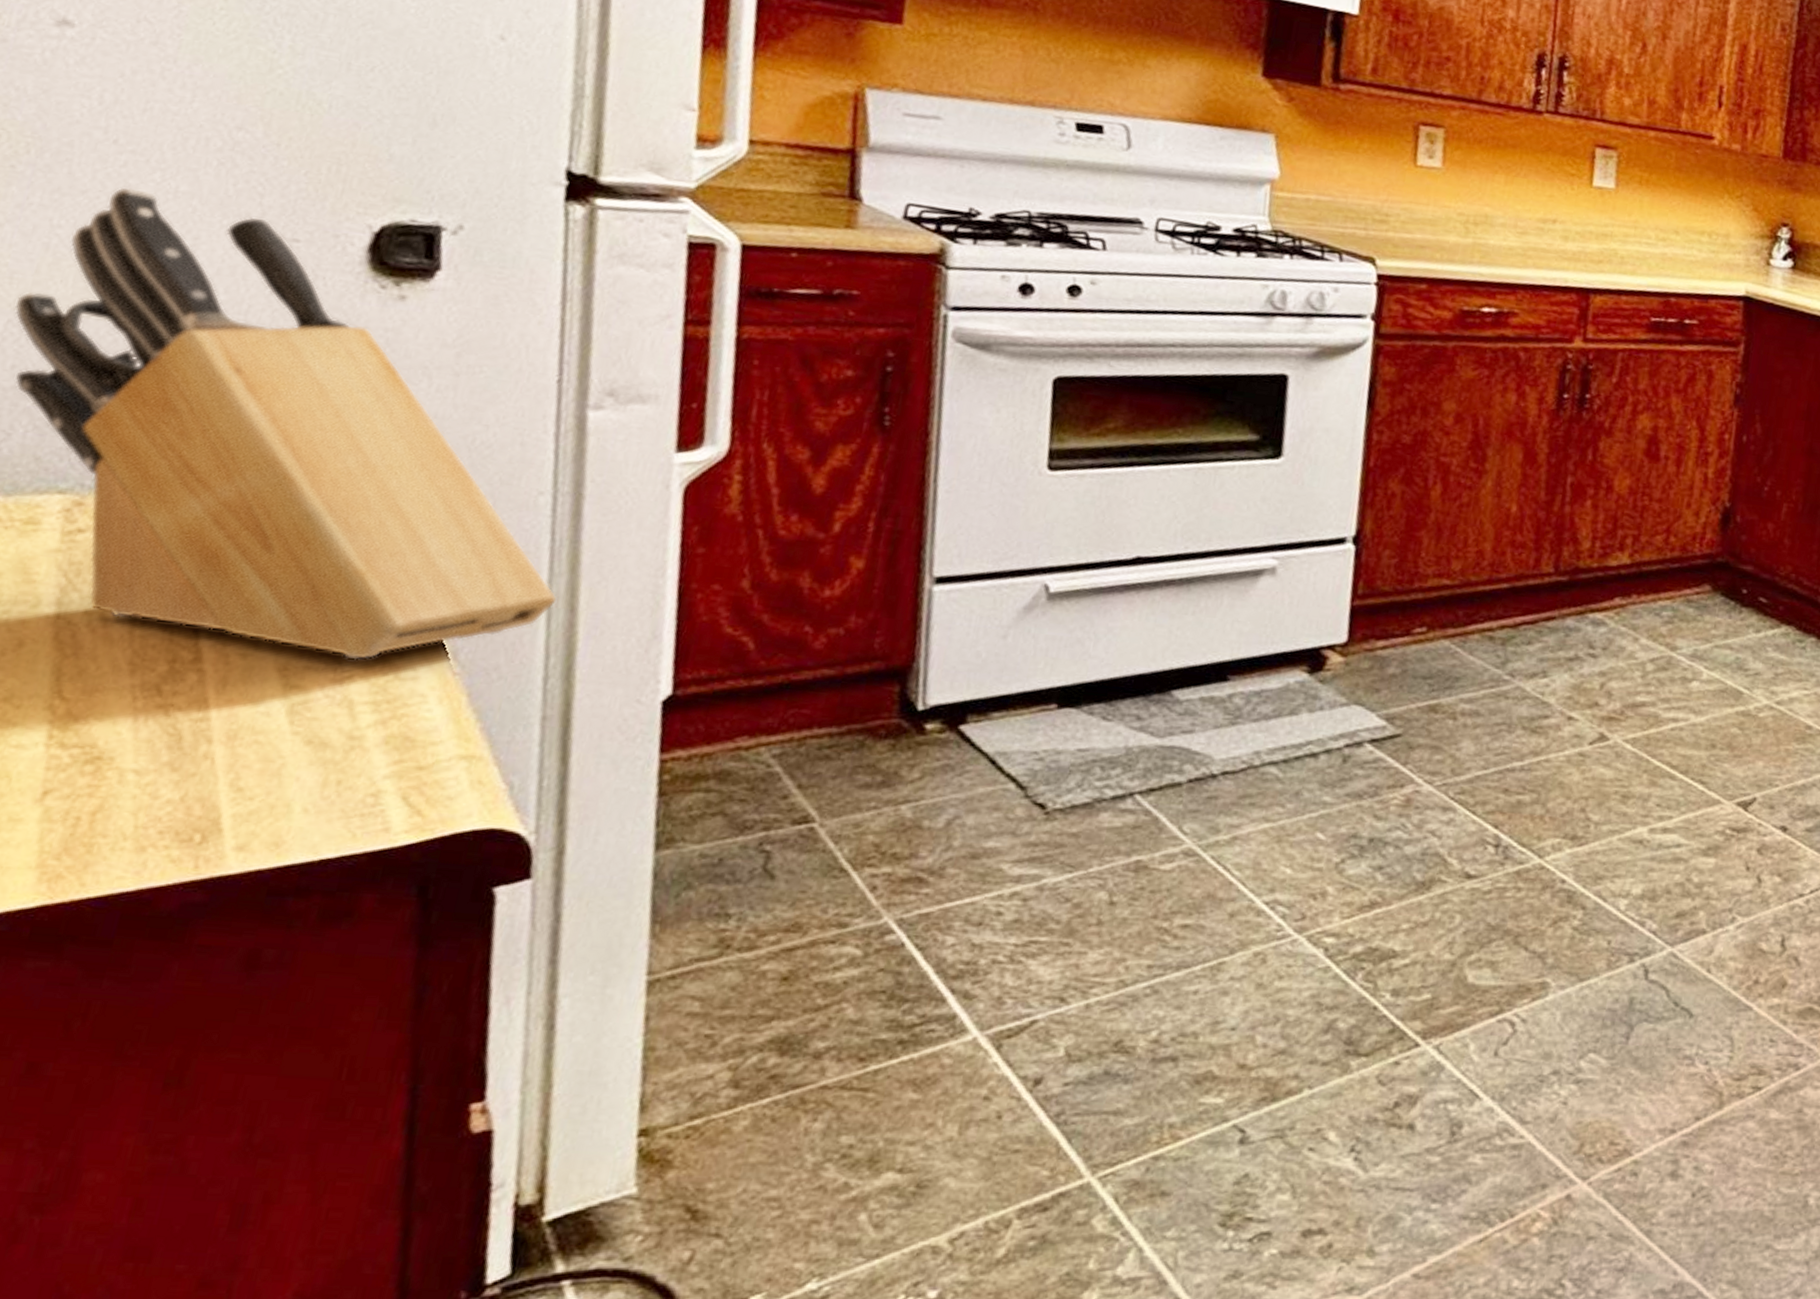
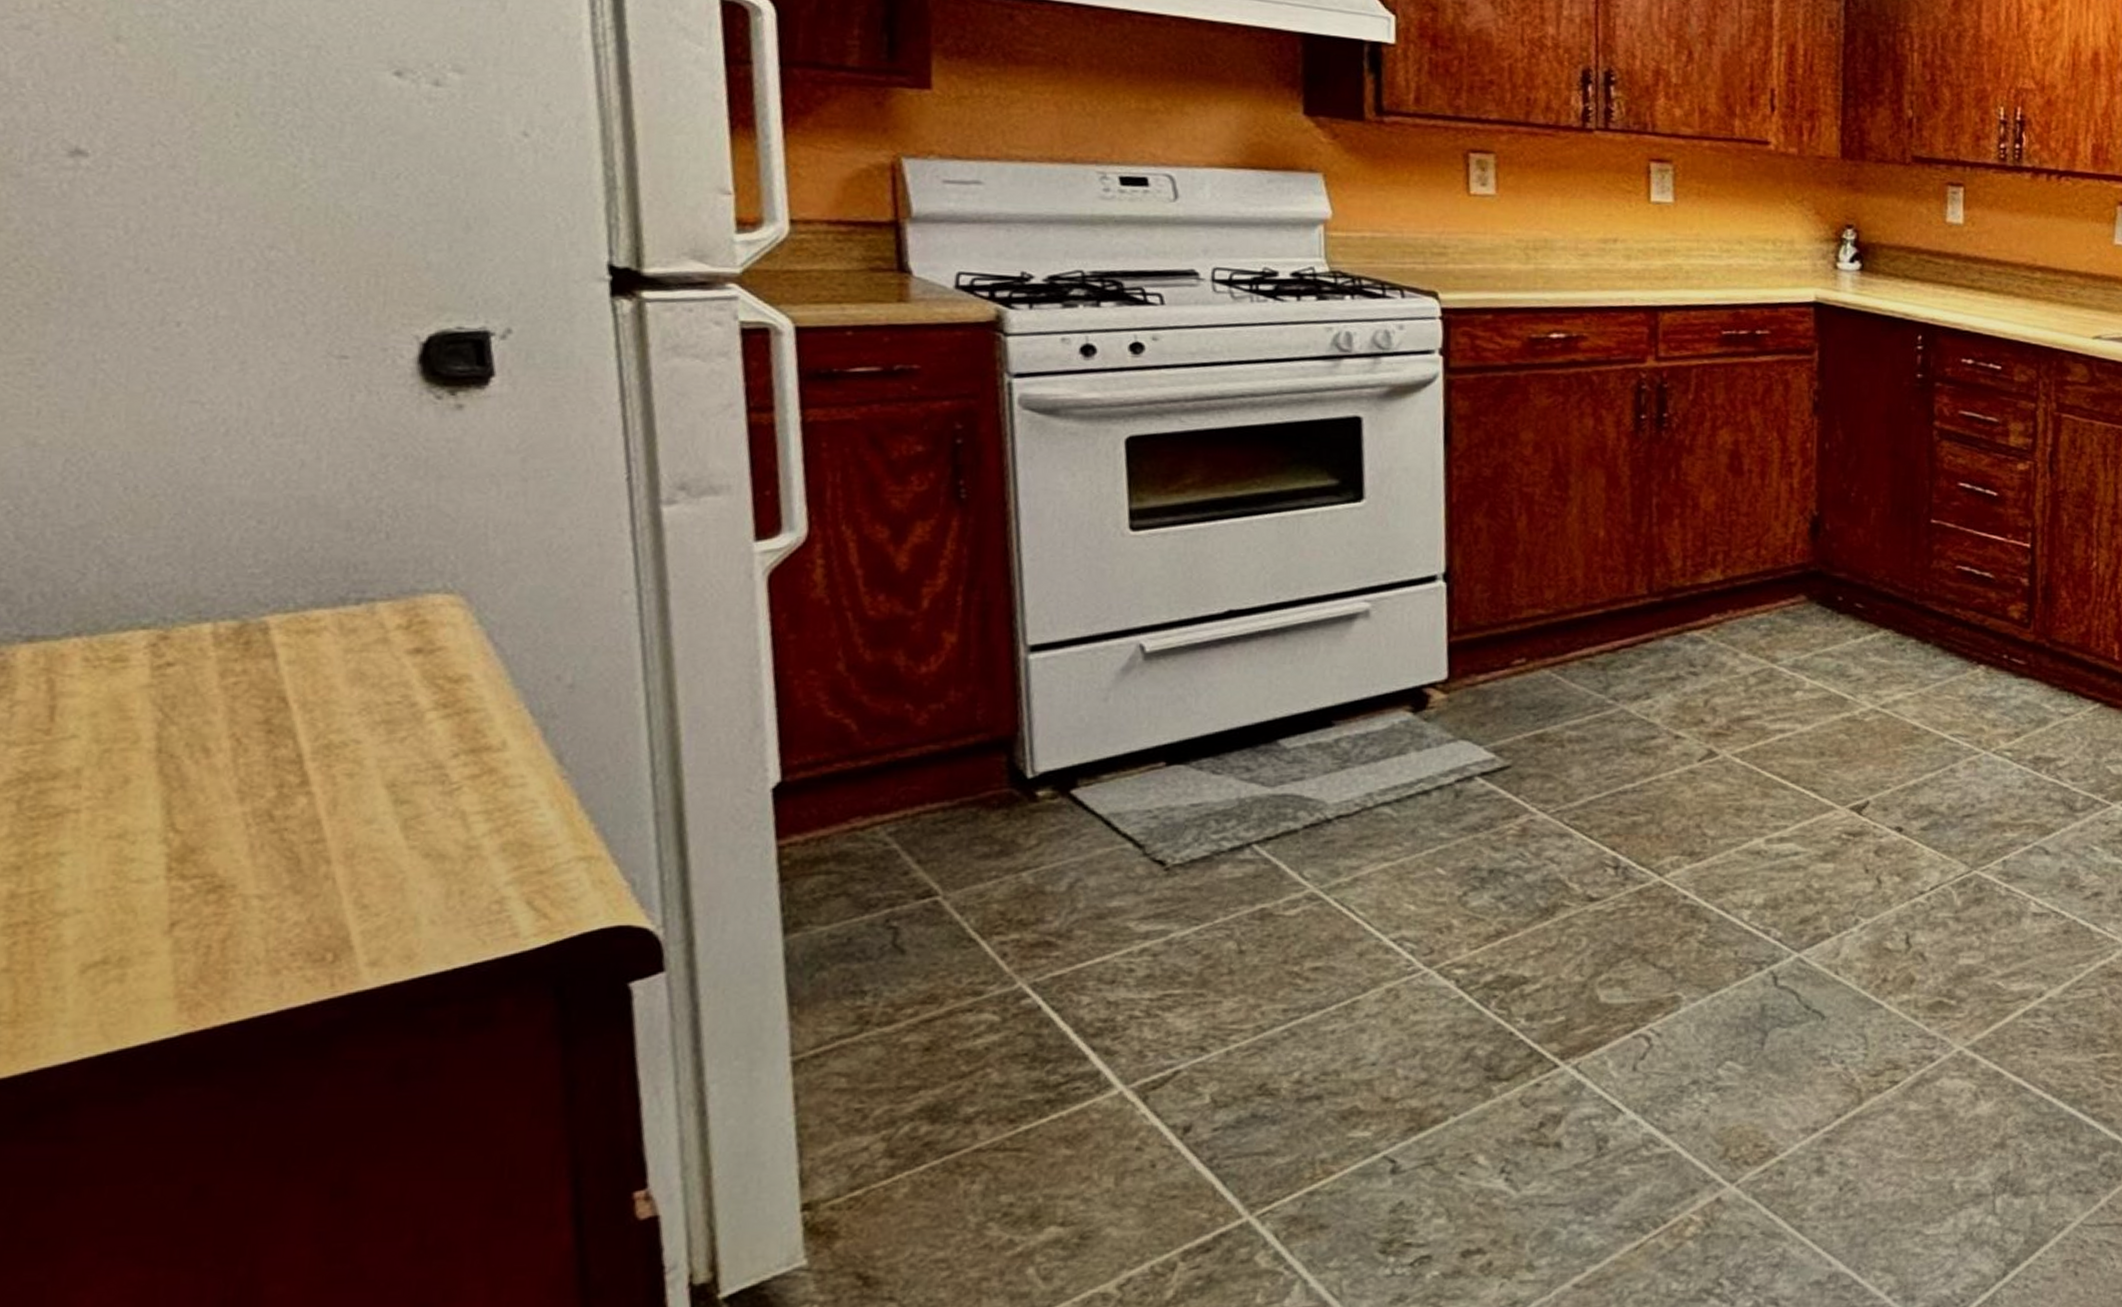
knife block: present [14,187,557,660] -> none [70,316,655,771]

